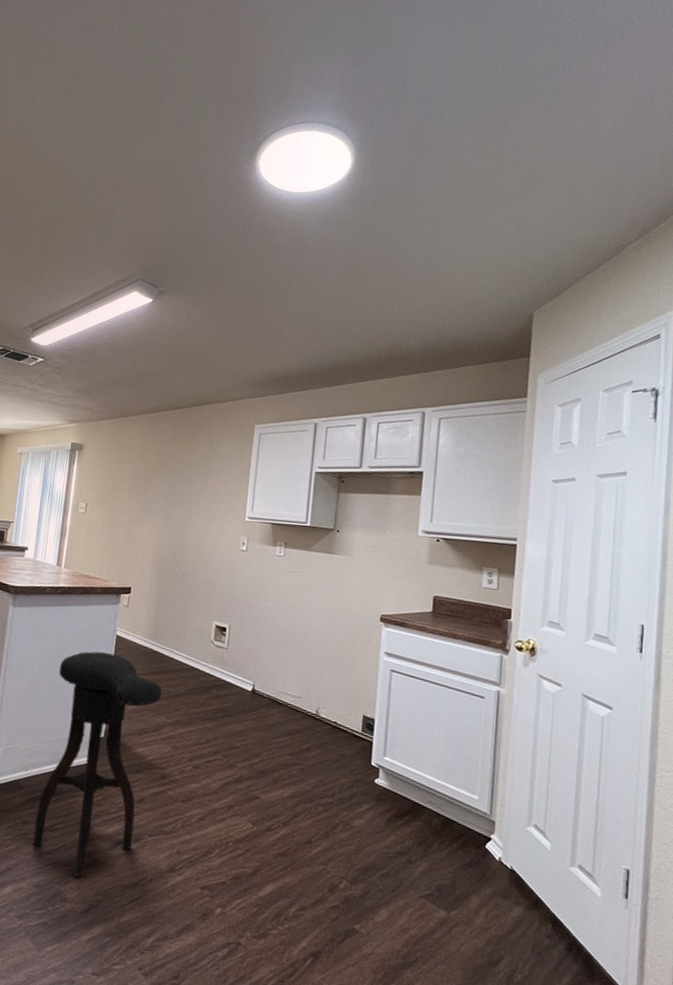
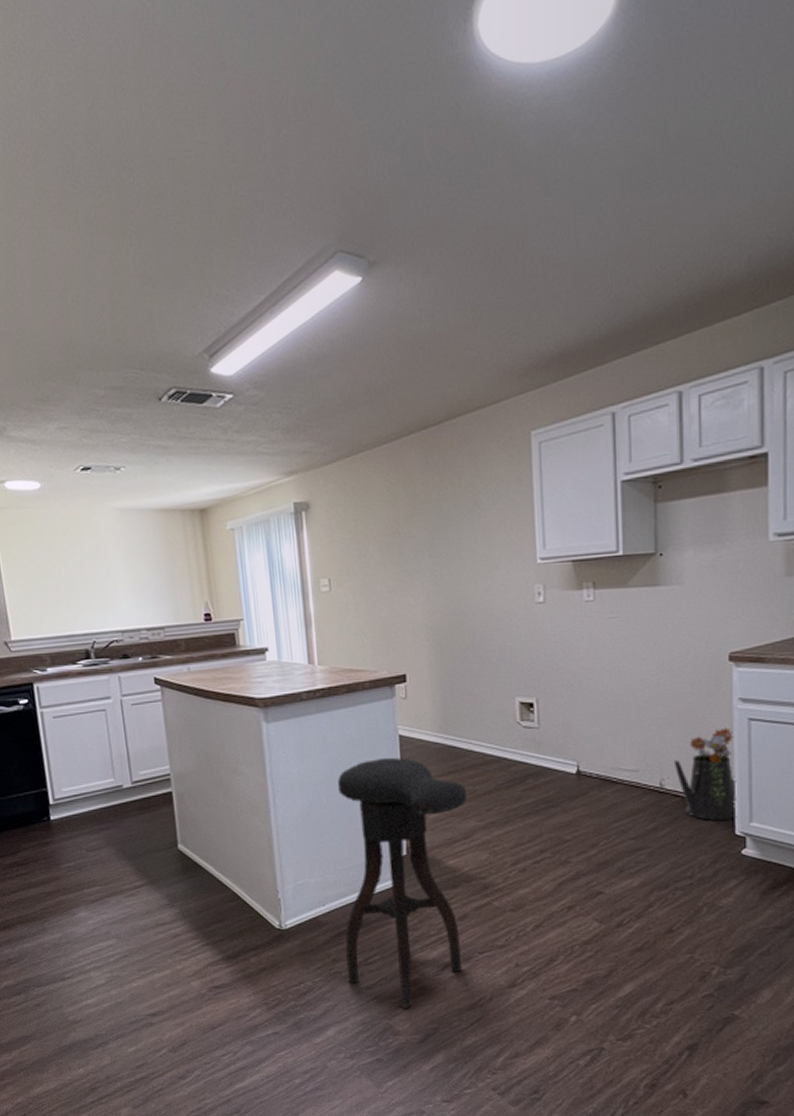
watering can: none [329,674,378,752] -> present [673,727,737,820]

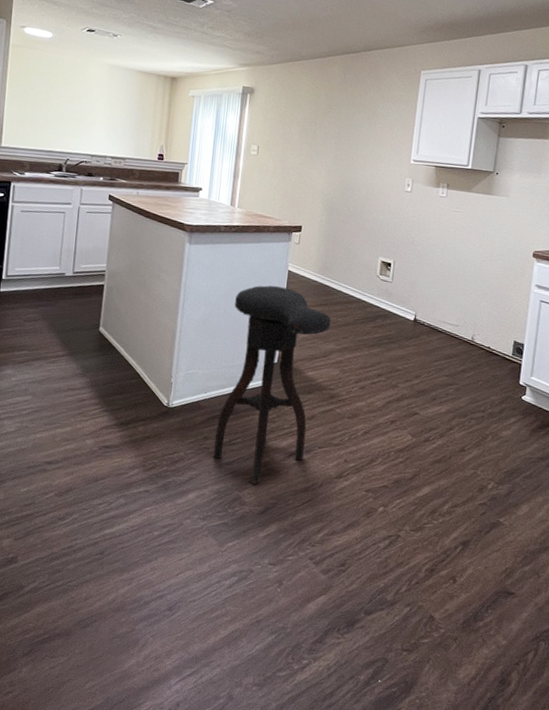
watering can: present [673,727,737,820] -> none [483,304,528,373]

